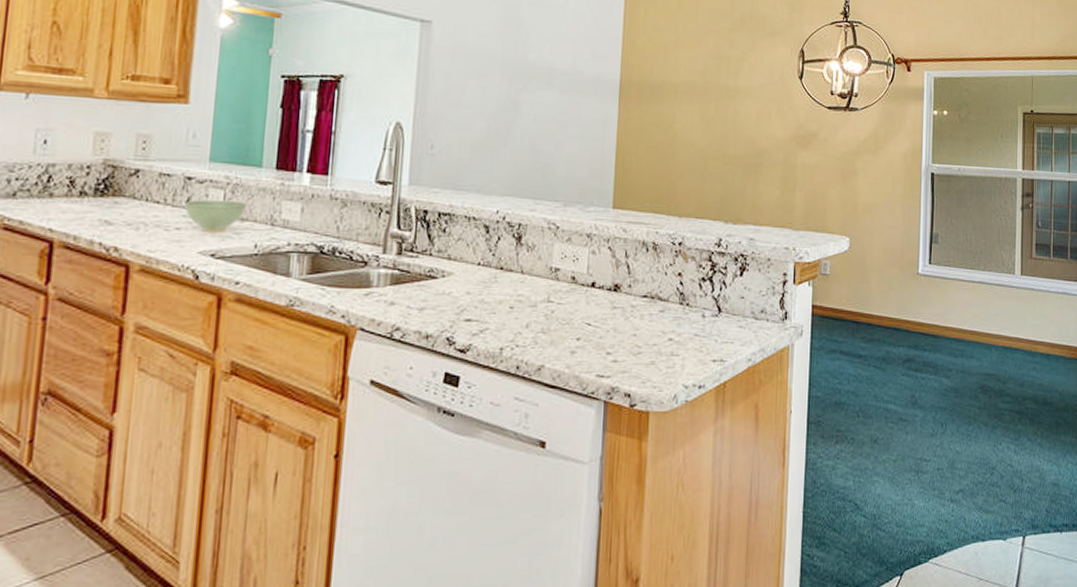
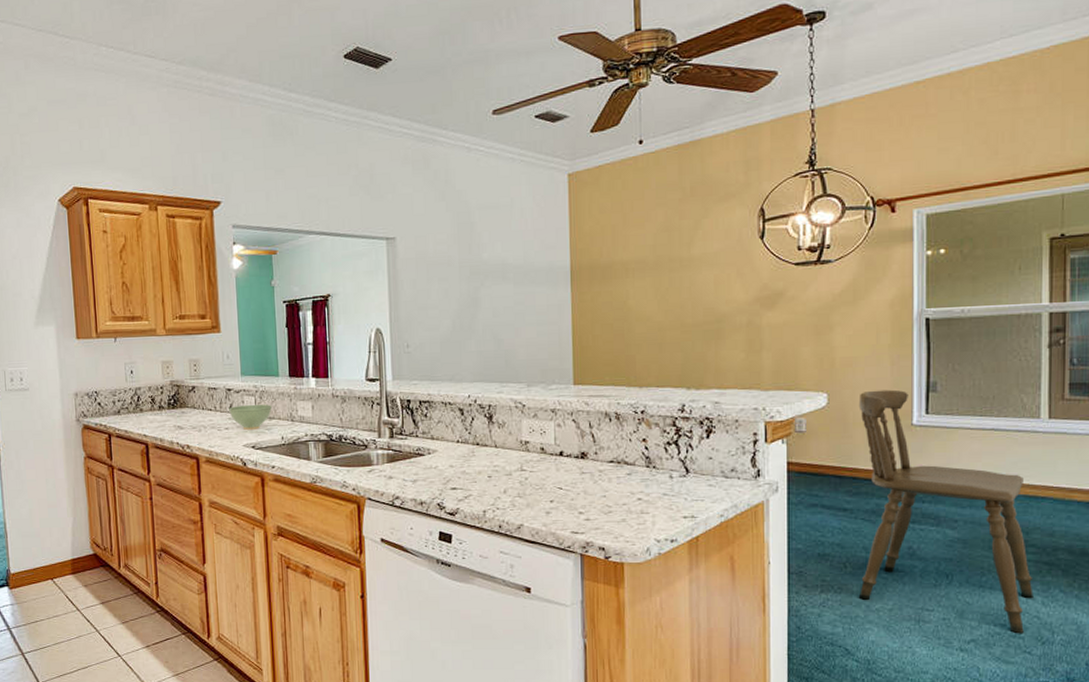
dining chair: none [869,237,1008,483] -> present [858,389,1033,634]

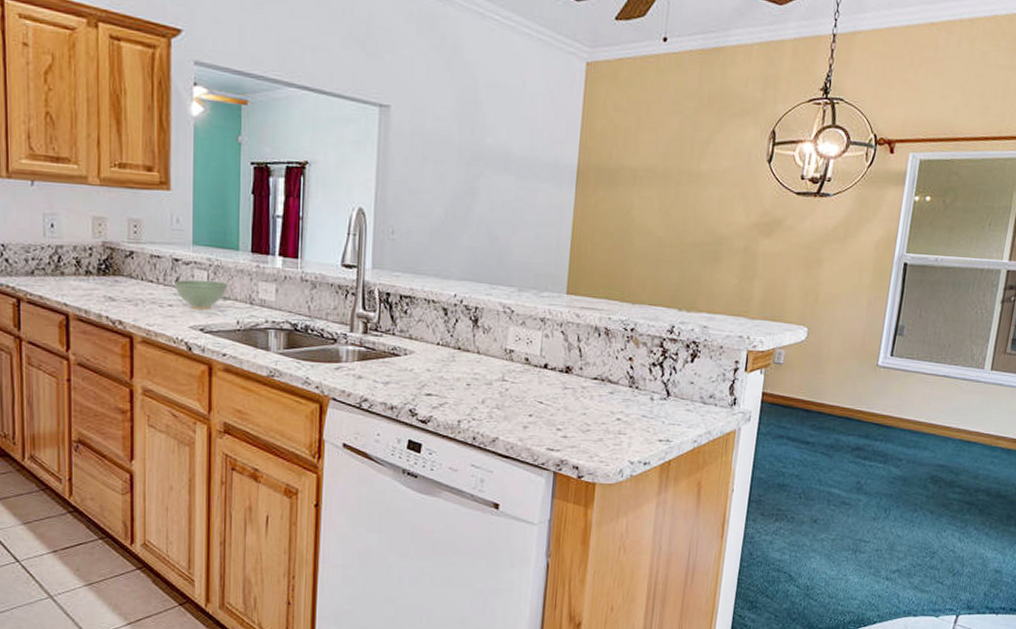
dining chair: present [858,389,1033,634] -> none [808,328,962,566]

